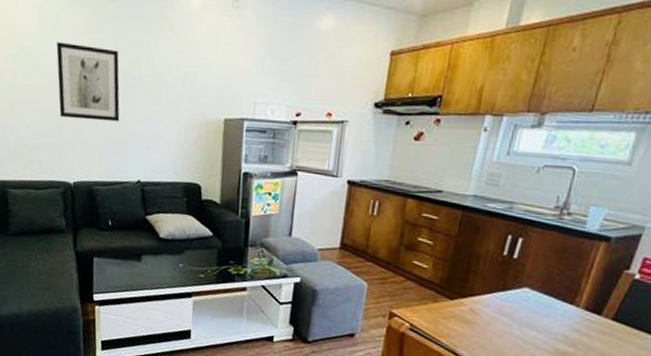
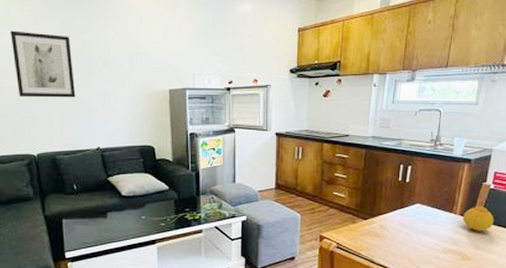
fruit: none [587,299,635,335] -> present [463,206,494,231]

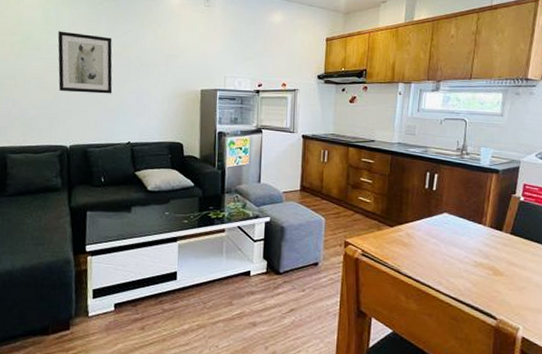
fruit: present [463,206,494,231] -> none [493,218,526,246]

